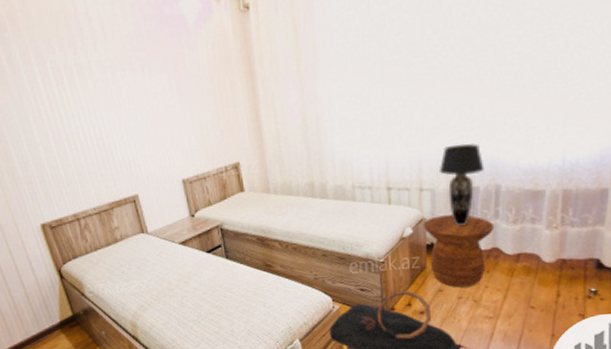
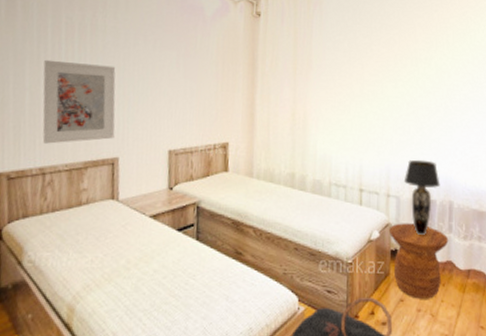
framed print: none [45,104,129,193] -> present [42,59,116,144]

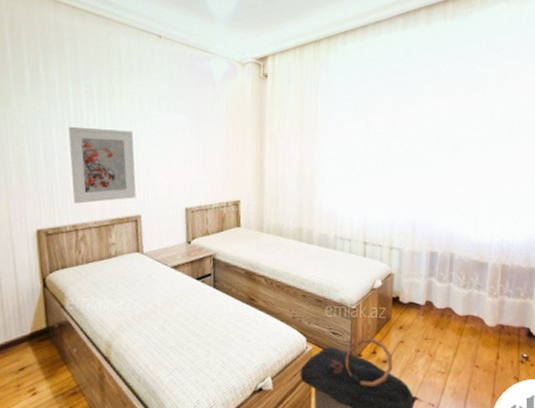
side table: present [388,223,449,299] -> none [390,273,449,341]
table lamp: present [403,159,440,236] -> none [406,214,442,285]

